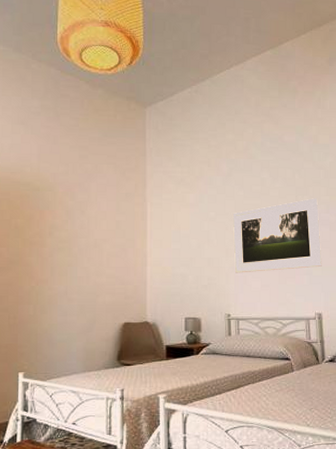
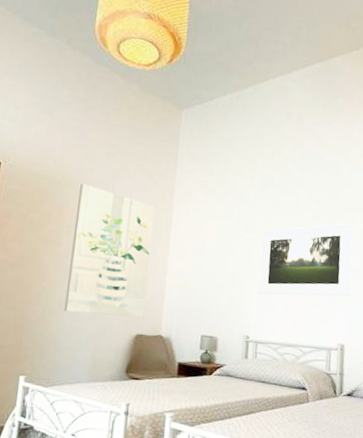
wall art: none [54,186,130,308] -> present [64,183,156,317]

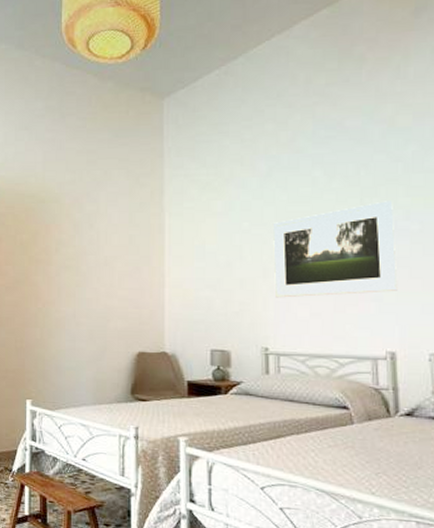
wall art: present [64,183,156,317] -> none [62,196,145,333]

